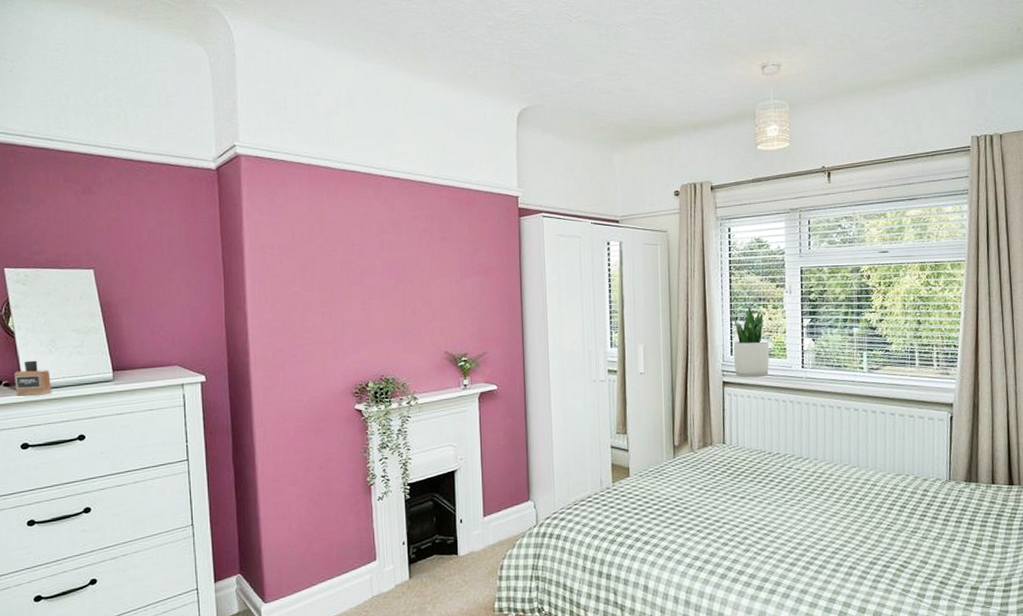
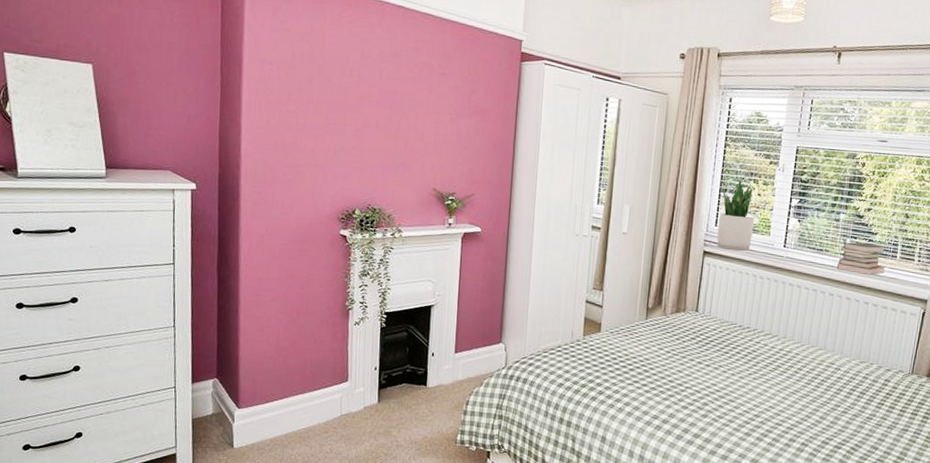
perfume: present [14,360,52,396] -> none [9,148,46,184]
books: none [858,354,906,386] -> present [837,242,886,276]

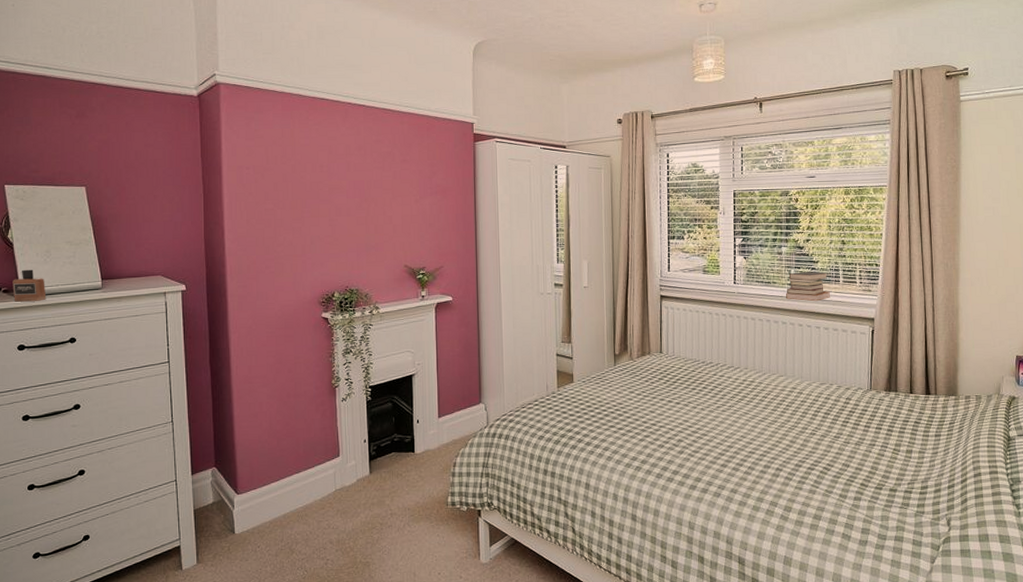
perfume: none [9,148,46,184] -> present [12,269,47,302]
planter: present [717,180,755,252] -> none [669,227,704,292]

